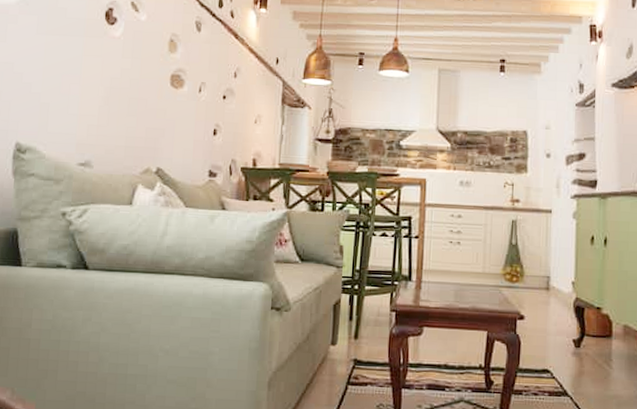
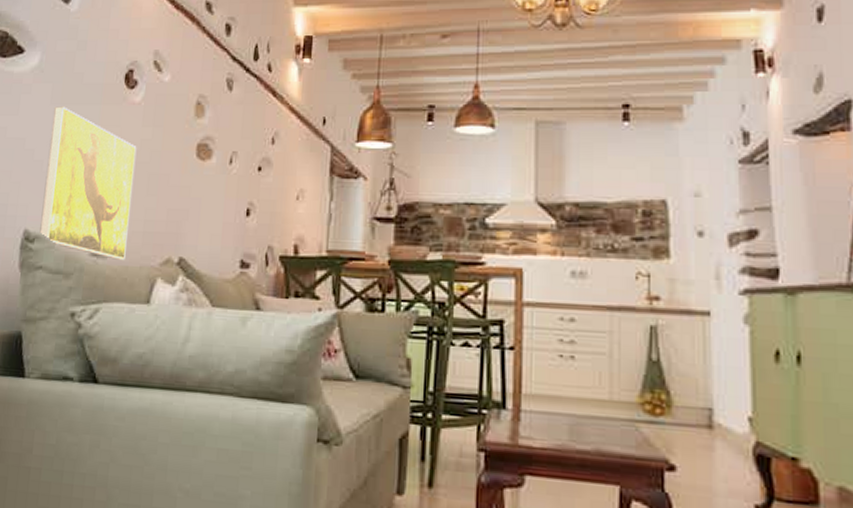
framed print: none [30,36,118,169] -> present [39,106,137,260]

